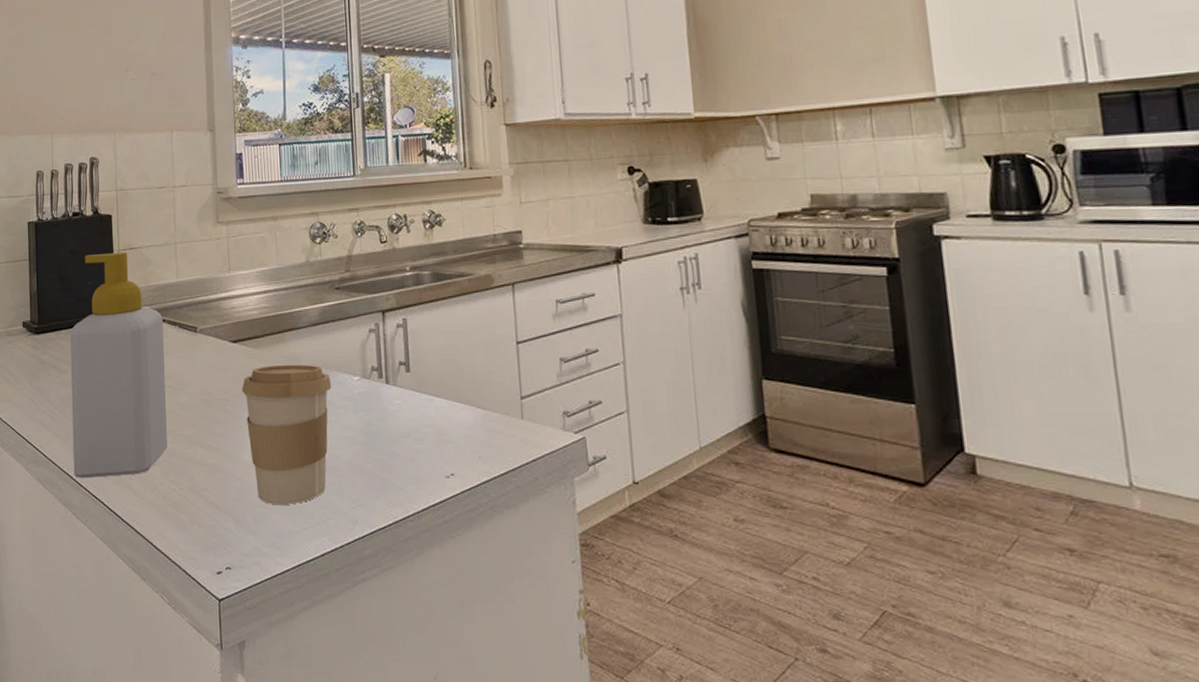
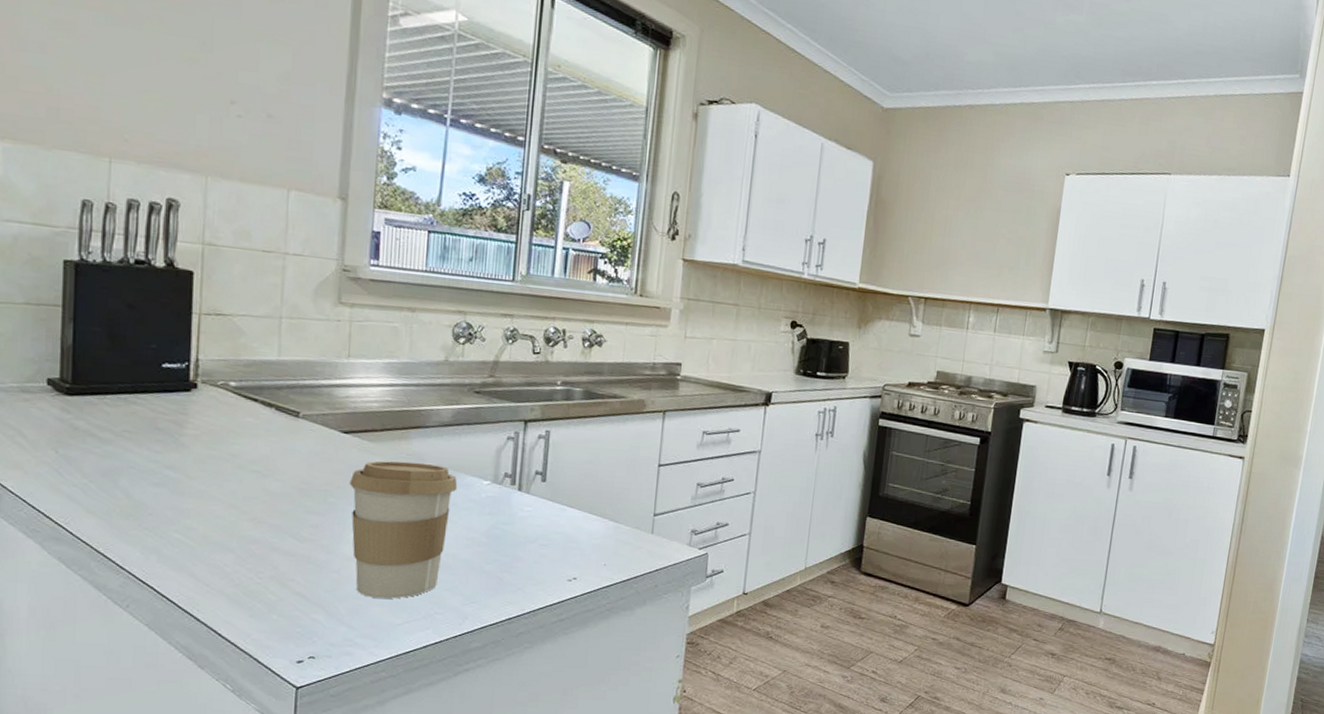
soap bottle: present [69,252,167,479] -> none [113,312,256,562]

